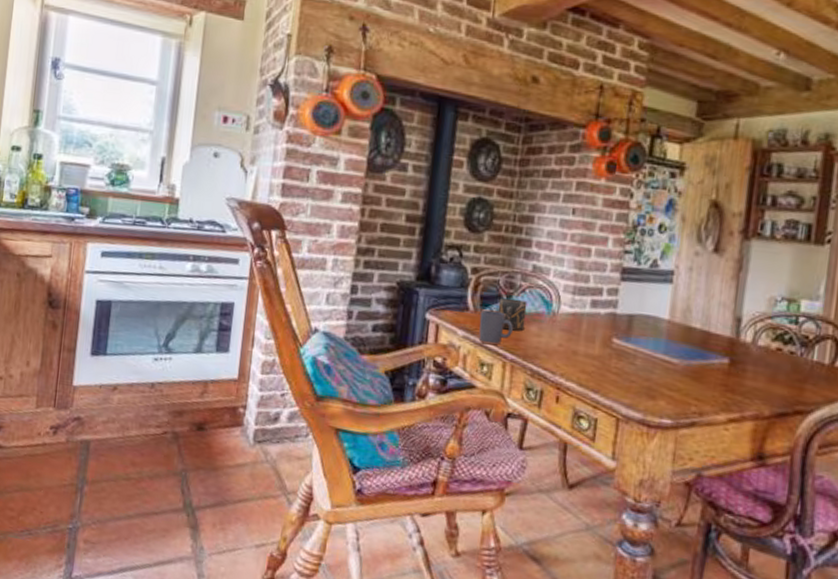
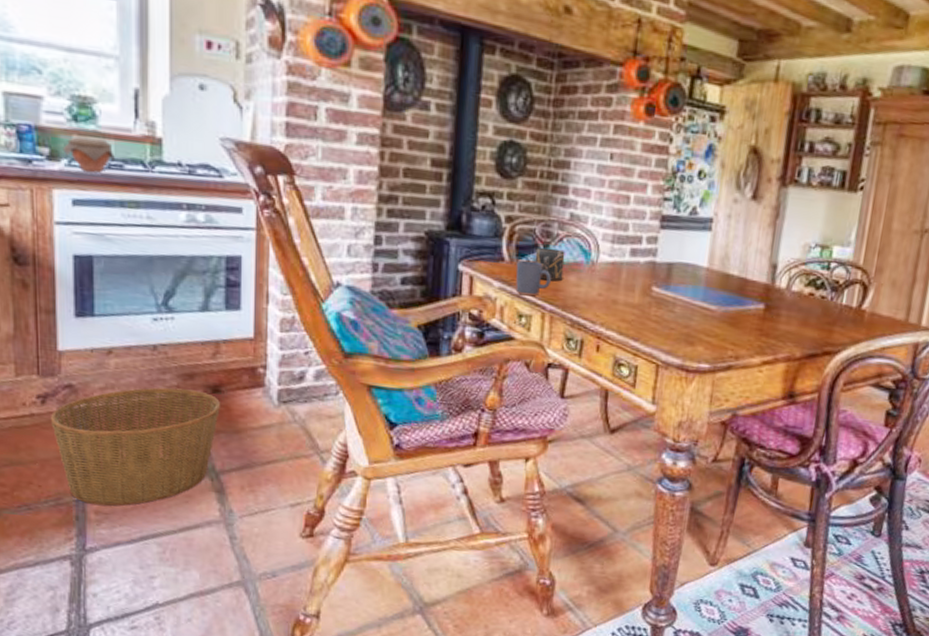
basket: none [59,423,204,536] -> present [51,387,221,506]
jar: none [99,197,140,230] -> present [62,135,115,174]

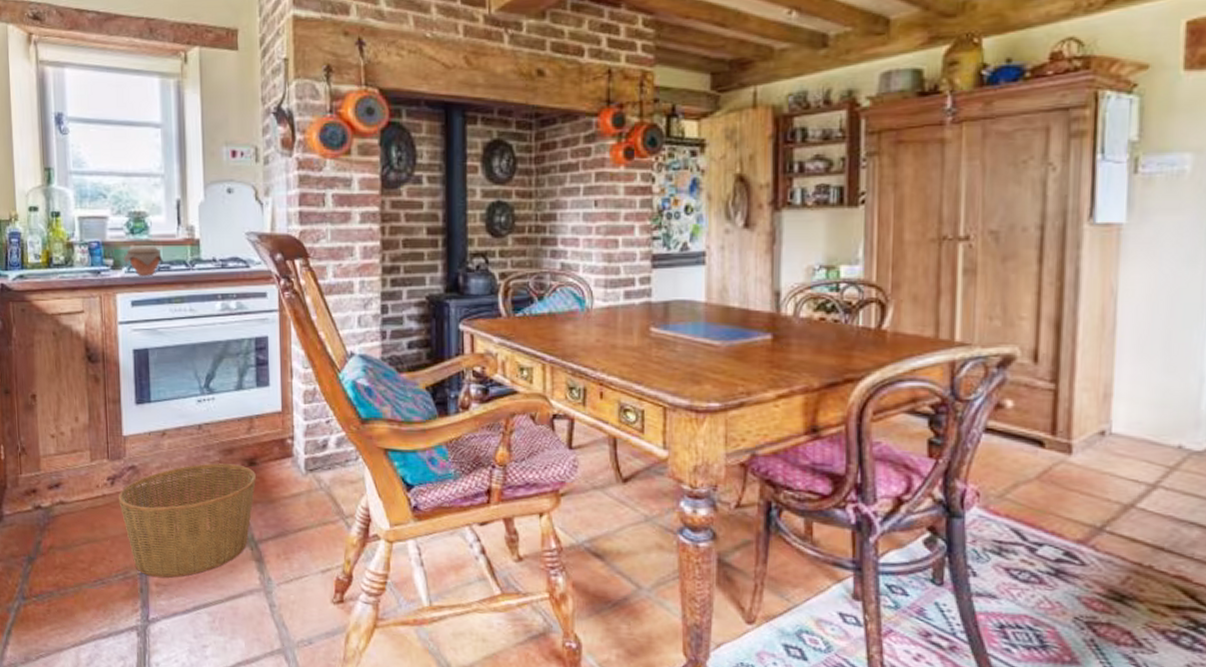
mug: present [515,260,551,297] -> none [513,314,548,349]
cup: present [534,247,566,282] -> none [531,299,560,332]

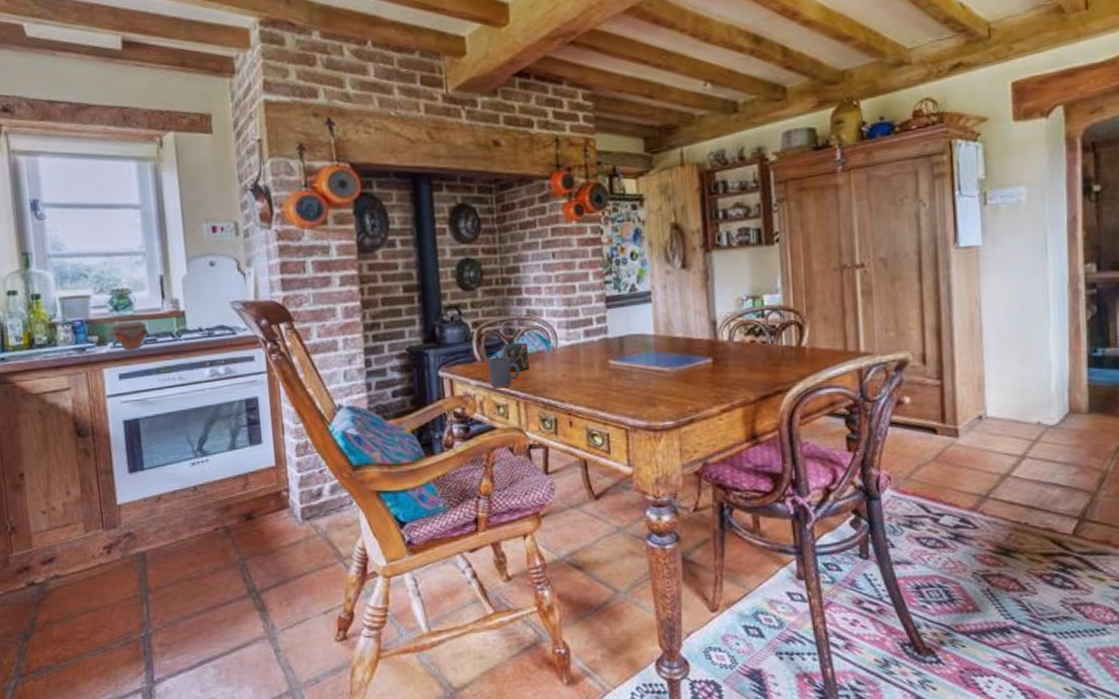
basket: present [119,463,257,578] -> none [116,520,255,638]
mug: none [513,314,548,349] -> present [487,356,520,388]
cup: none [531,299,560,332] -> present [502,342,530,372]

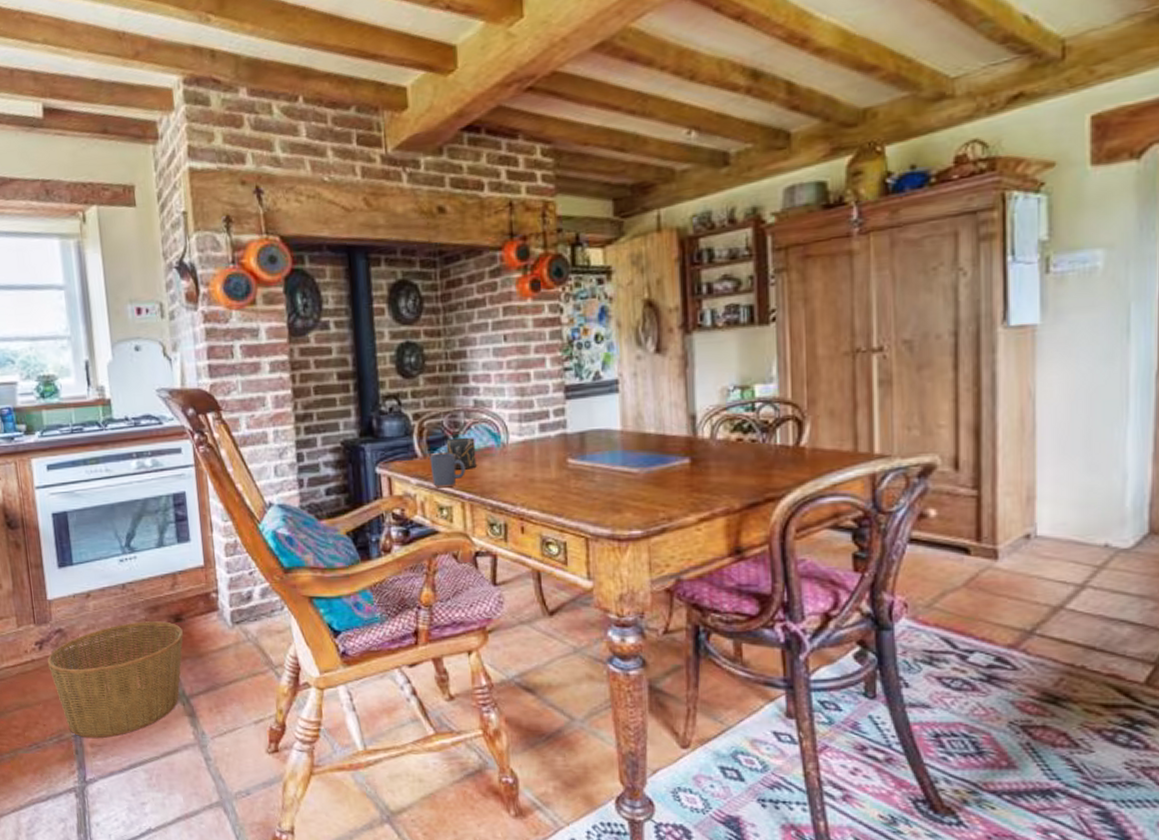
jar: present [108,320,149,352] -> none [35,408,76,441]
basket: none [116,520,255,638] -> present [48,621,184,738]

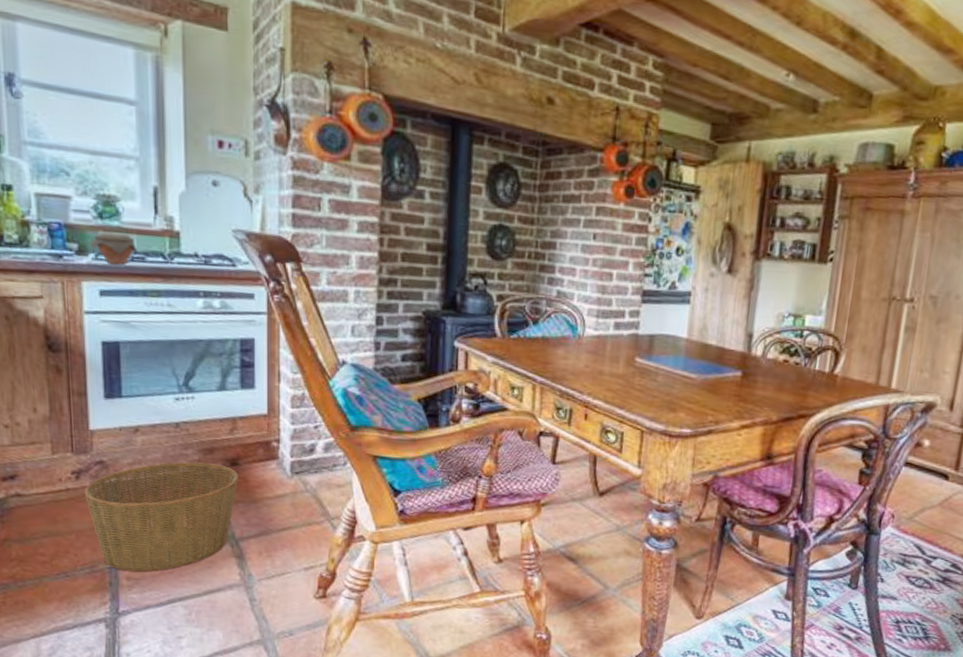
jar: none [35,408,76,441] -> present [90,231,137,267]
mug: present [429,452,465,488] -> none [507,335,541,370]
cup: present [446,437,477,470] -> none [525,323,554,355]

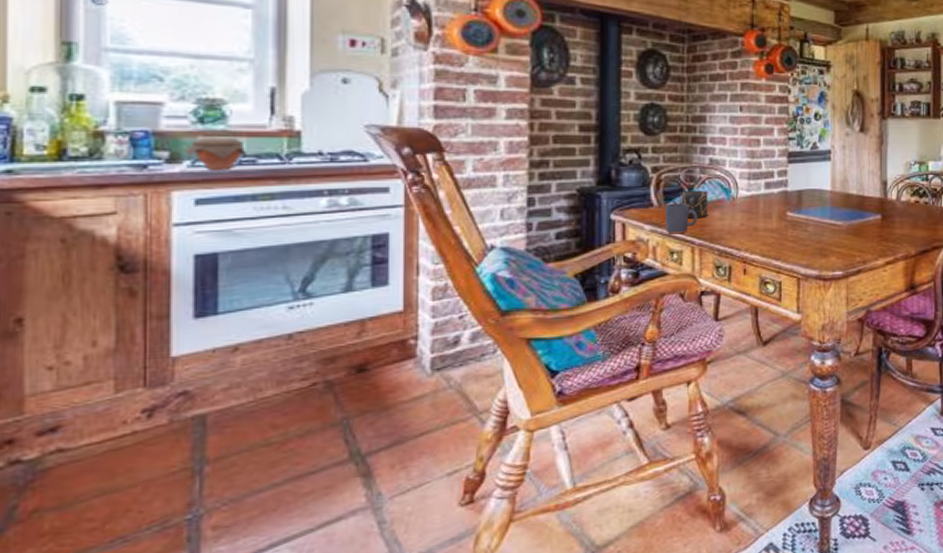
basket: present [85,462,239,572] -> none [159,373,367,520]
mug: none [507,335,541,370] -> present [664,203,697,234]
cup: none [525,323,554,355] -> present [681,190,708,218]

